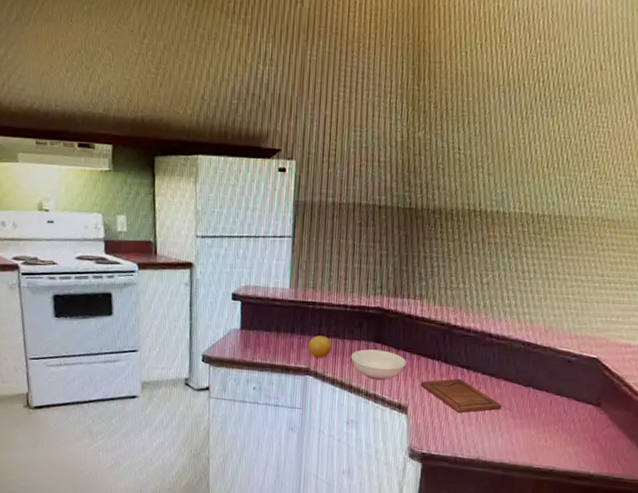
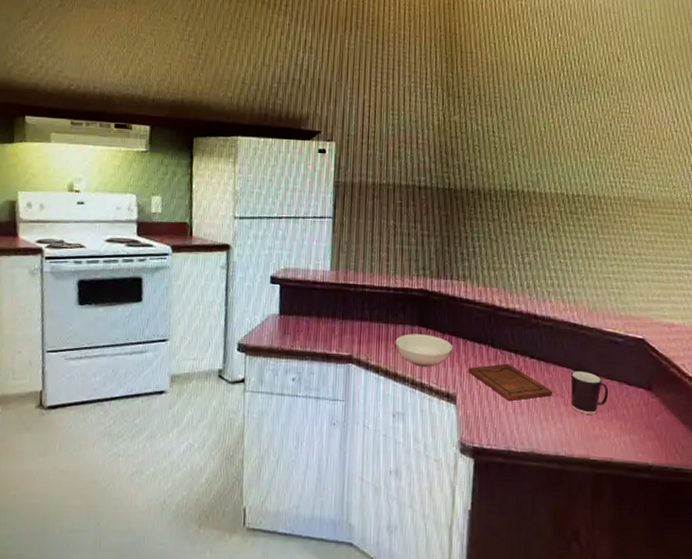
fruit: present [308,335,332,358] -> none [350,320,375,345]
mug: none [518,386,558,427] -> present [570,370,609,414]

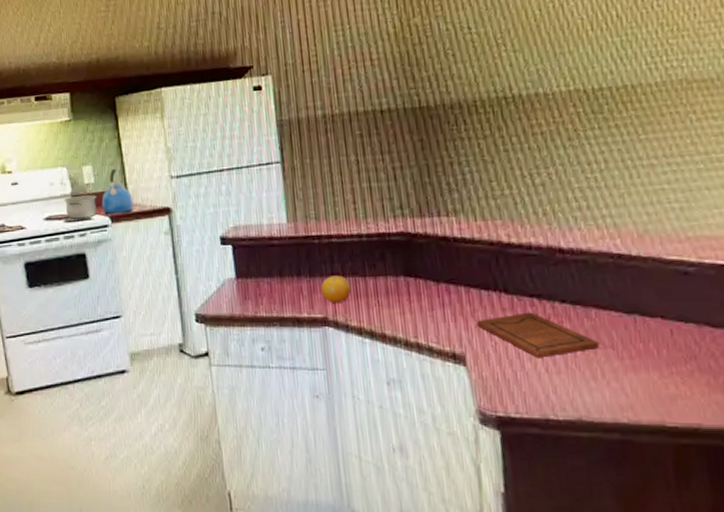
cooking pot: none [128,223,162,245] -> present [63,195,97,219]
kettle: none [165,203,196,244] -> present [101,169,134,214]
fruit: none [350,320,375,345] -> present [320,275,351,304]
bowl: present [395,334,453,368] -> none [377,285,453,325]
mug: present [570,370,609,414] -> none [623,313,684,368]

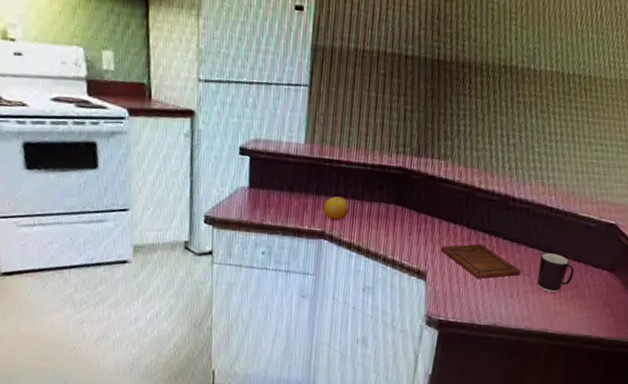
cooking pot: present [63,195,97,219] -> none [76,80,116,107]
kettle: present [101,169,134,214] -> none [120,60,156,108]
mug: none [623,313,684,368] -> present [536,252,575,293]

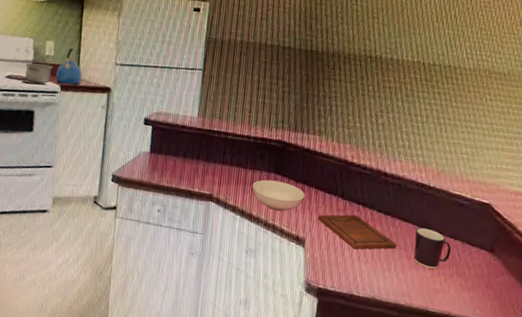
cooking pot: none [76,80,116,107] -> present [25,63,53,83]
kettle: none [120,60,156,108] -> present [55,48,83,85]
fruit: present [323,196,350,221] -> none [212,163,235,186]
bowl: none [369,212,428,246] -> present [252,179,306,212]

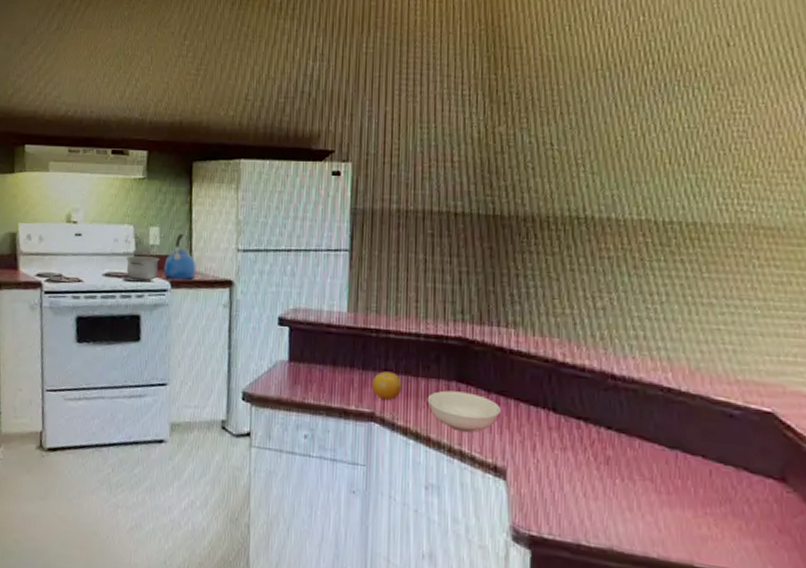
fruit: none [212,163,235,186] -> present [372,371,402,401]
cutting board: present [318,214,397,249] -> none [522,433,639,482]
mug: present [413,227,452,270] -> none [664,449,721,508]

